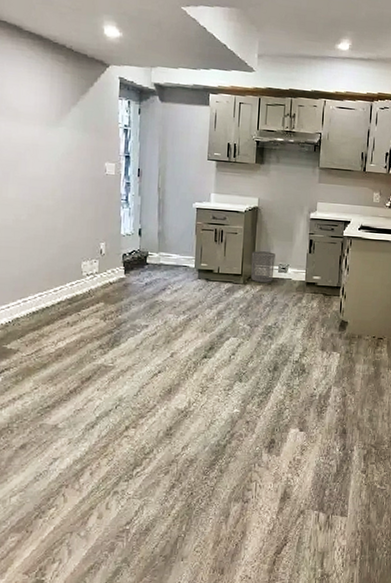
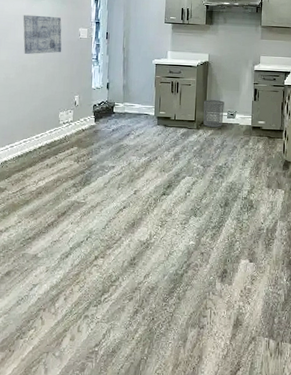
wall art: none [35,143,85,192] -> present [23,14,62,54]

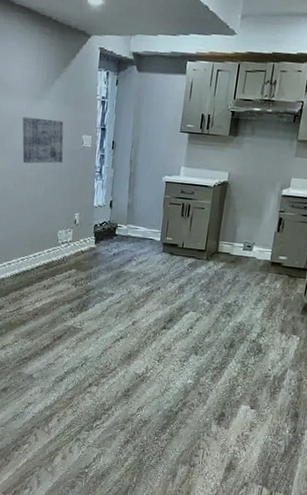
waste bin: present [203,100,224,128] -> none [214,227,242,260]

